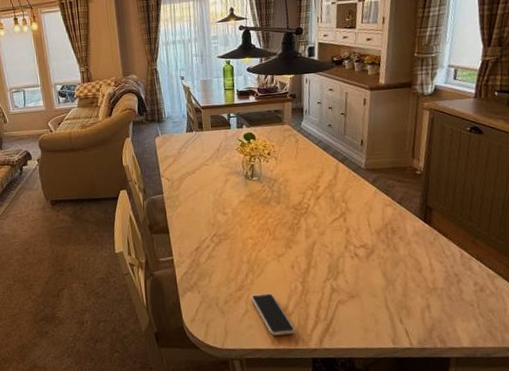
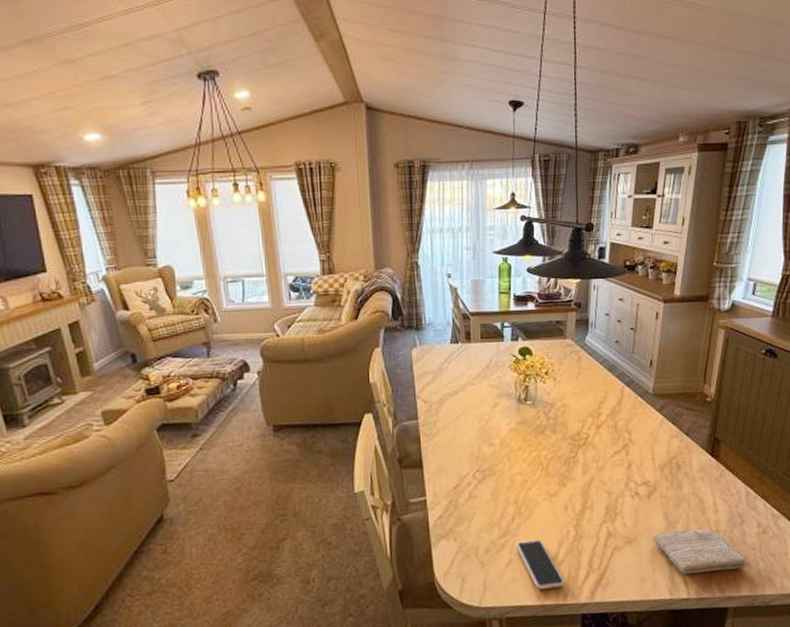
washcloth: none [373,286,465,326] -> present [653,528,746,574]

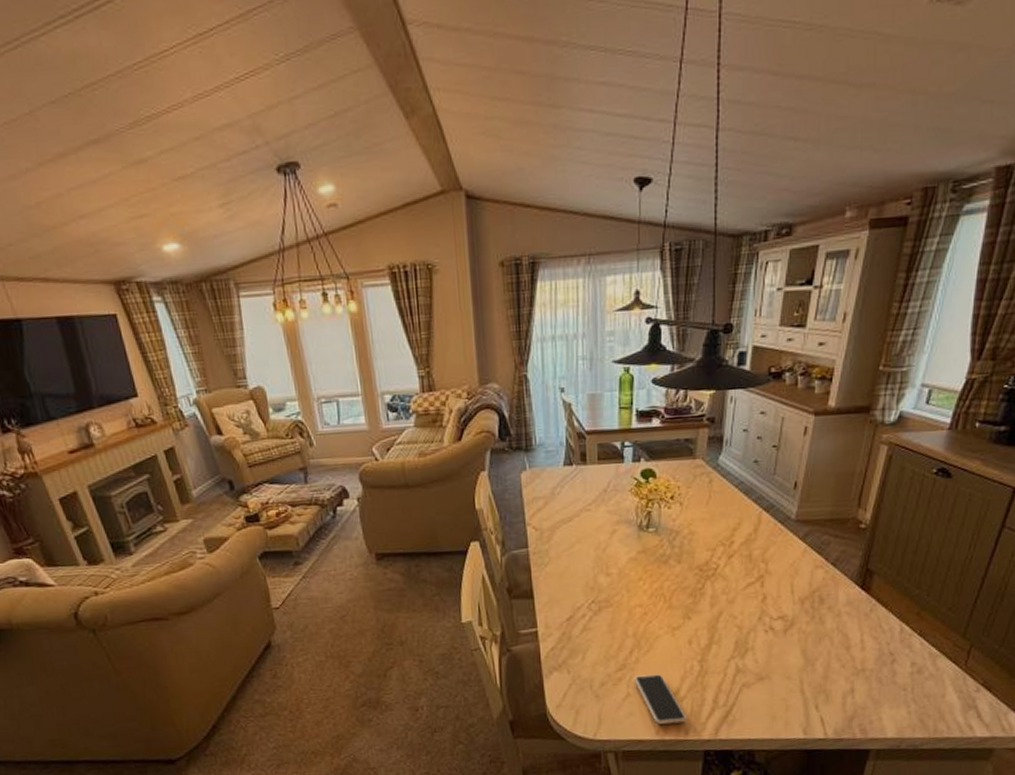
washcloth: present [653,528,746,574] -> none [787,666,894,714]

